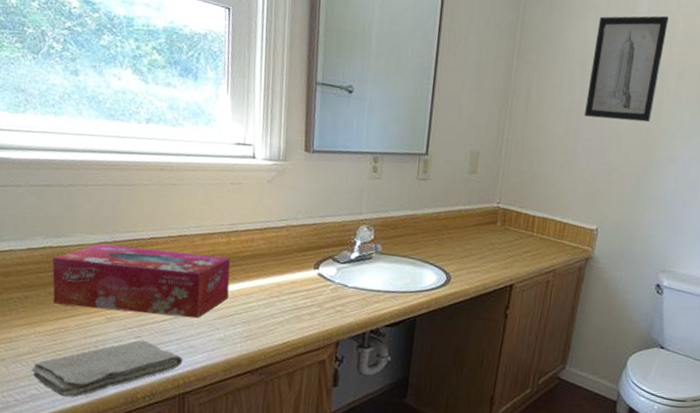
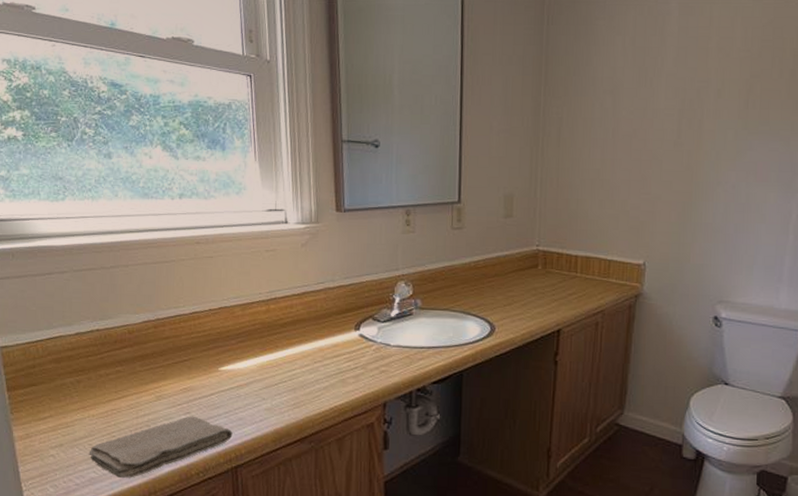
tissue box: present [52,244,230,319] -> none [100,322,273,390]
wall art: present [584,15,669,123] -> none [620,31,701,147]

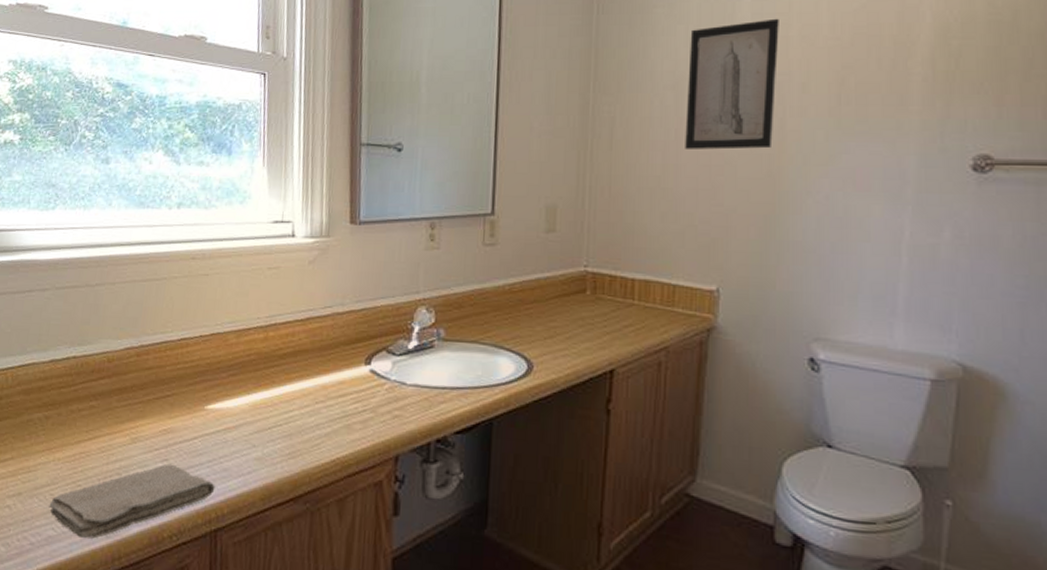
wall art: none [620,31,701,147] -> present [685,18,779,150]

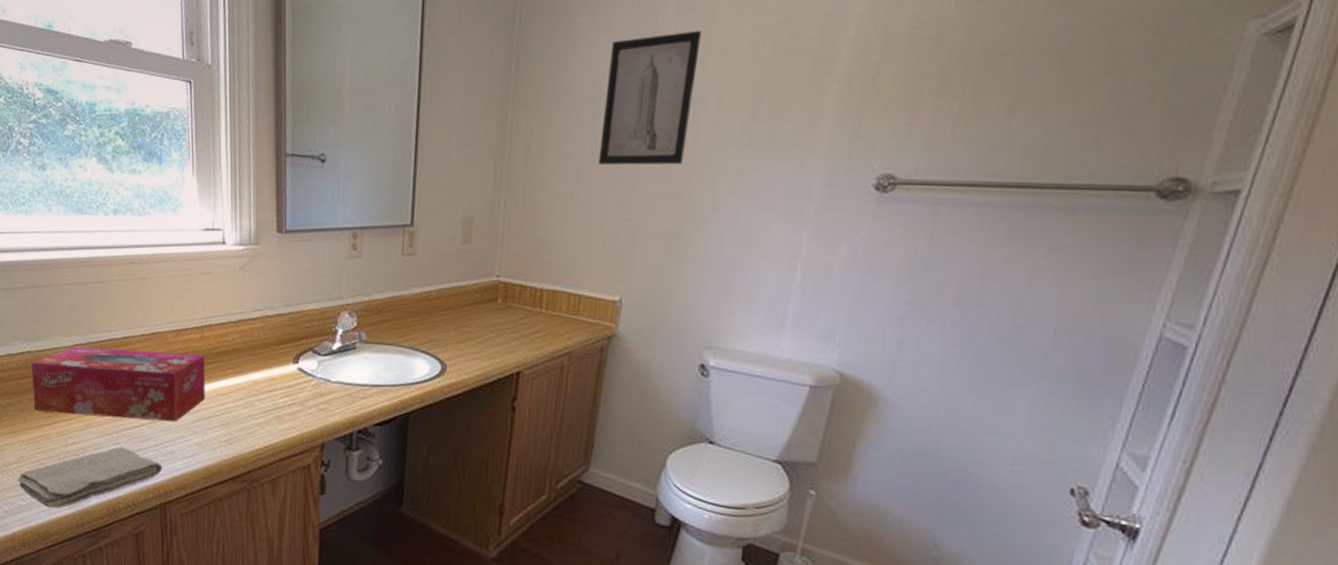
tissue box: none [75,349,269,434] -> present [31,346,206,422]

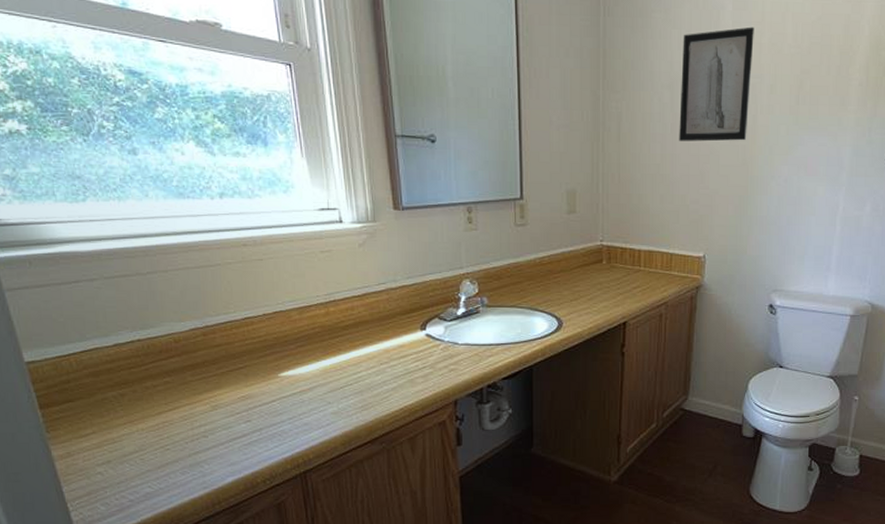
washcloth: present [17,446,163,508] -> none [141,424,299,490]
tissue box: present [31,346,206,422] -> none [143,329,336,398]

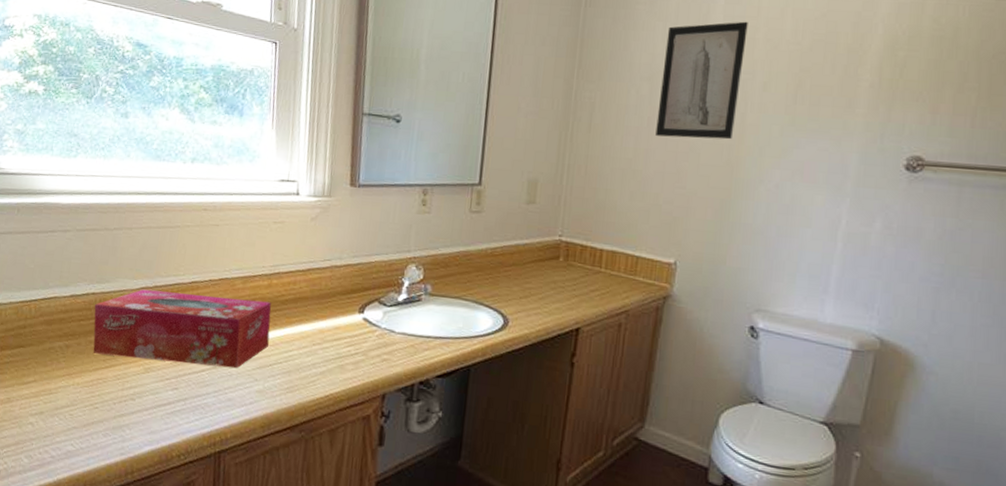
tissue box: none [143,329,336,398] -> present [93,289,271,369]

